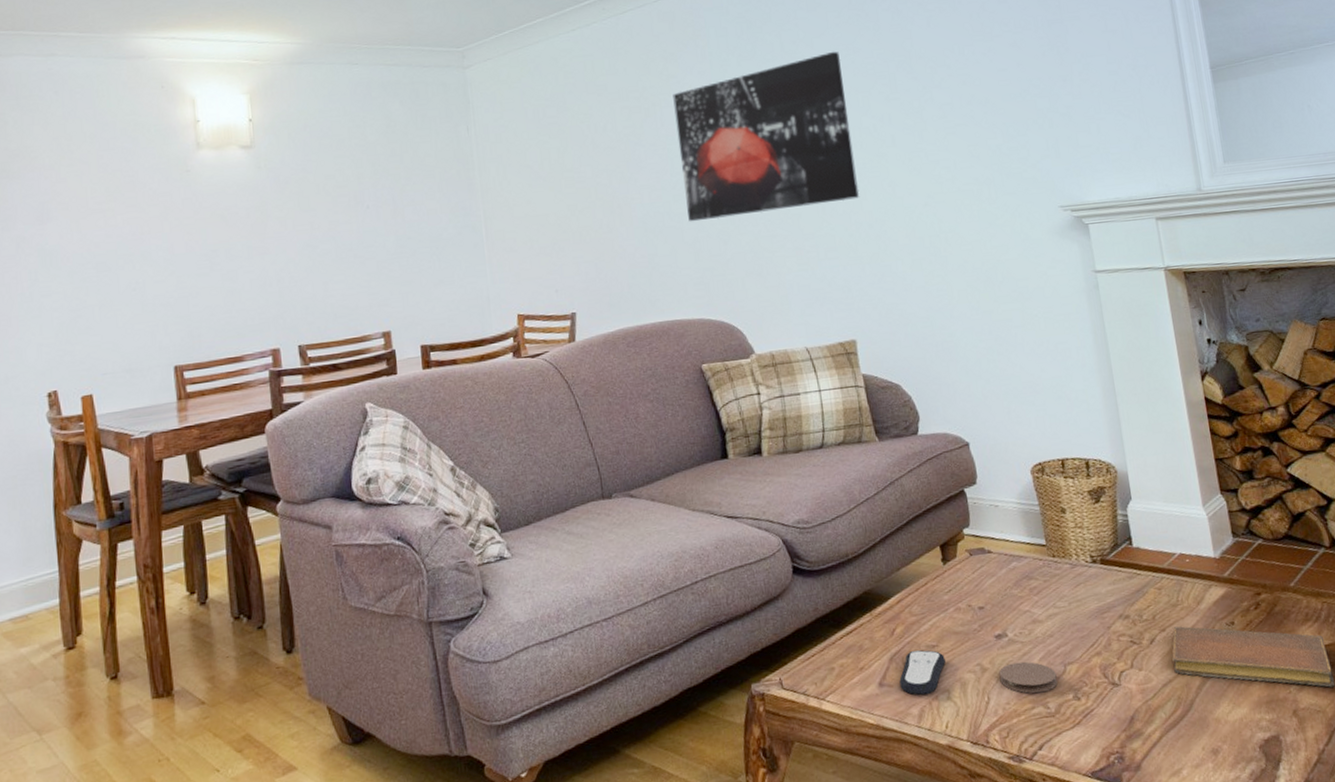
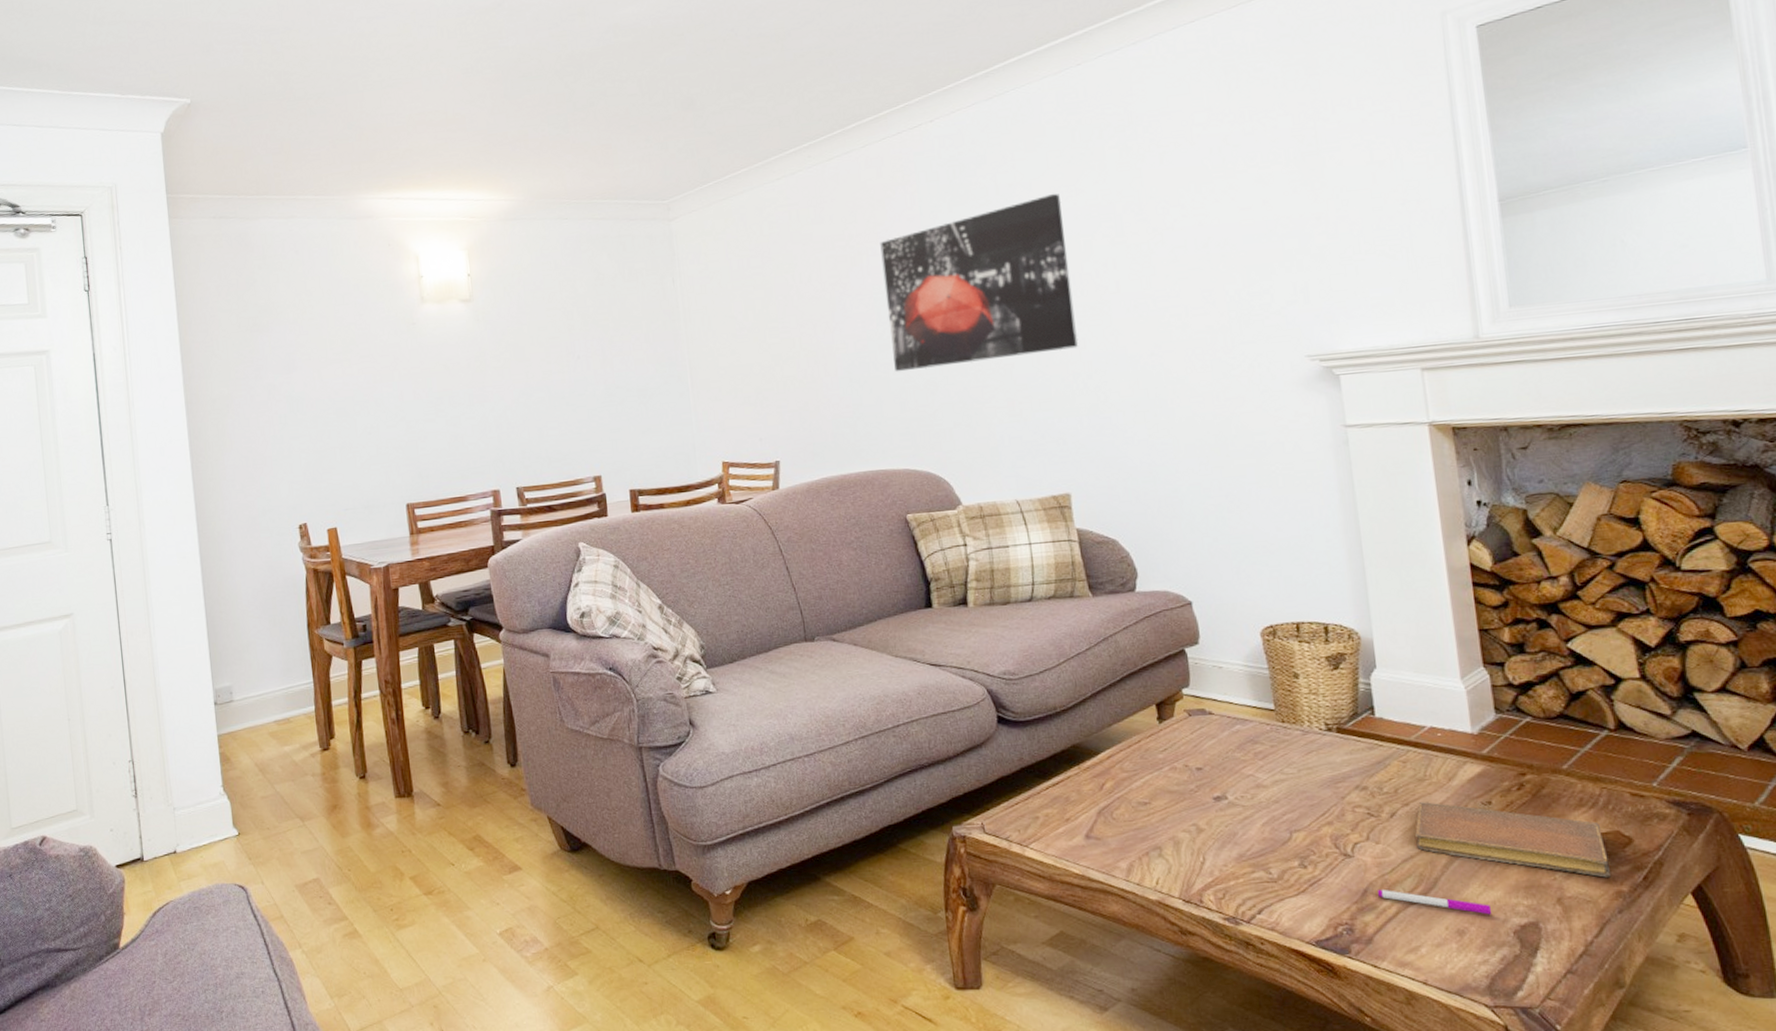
remote control: present [899,649,946,695] -> none [1107,805,1158,850]
coaster: present [999,661,1058,694] -> none [1216,825,1282,858]
pen: none [1143,715,1241,732] -> present [1378,889,1492,915]

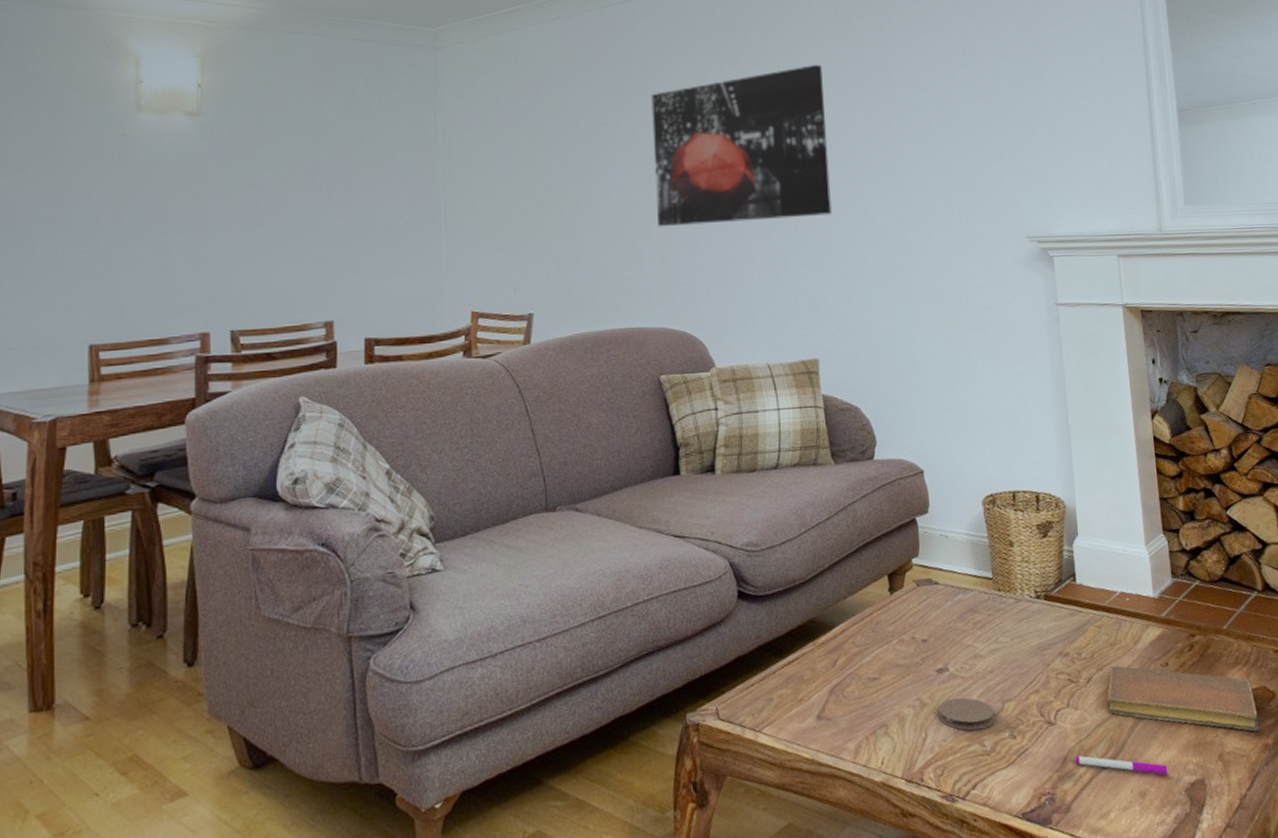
coaster: none [1216,825,1282,858] -> present [938,697,995,731]

